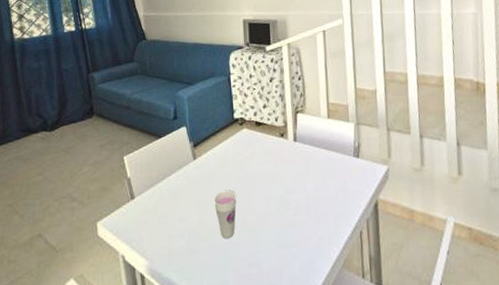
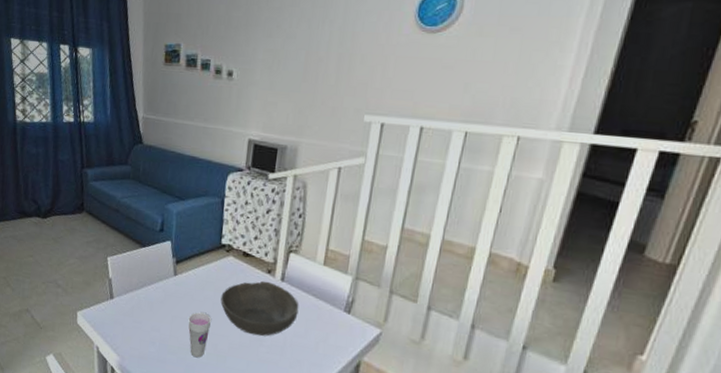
bowl: none [242,145,315,201] -> present [220,280,299,336]

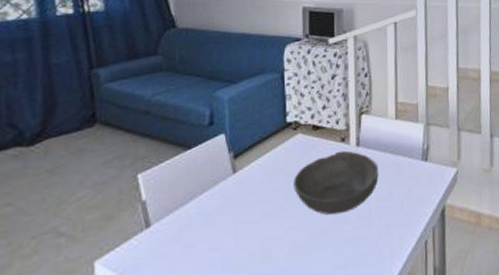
cup: present [188,312,212,358] -> none [257,207,286,265]

